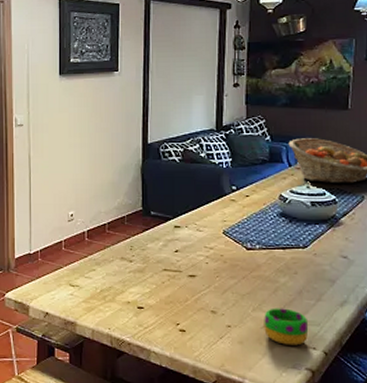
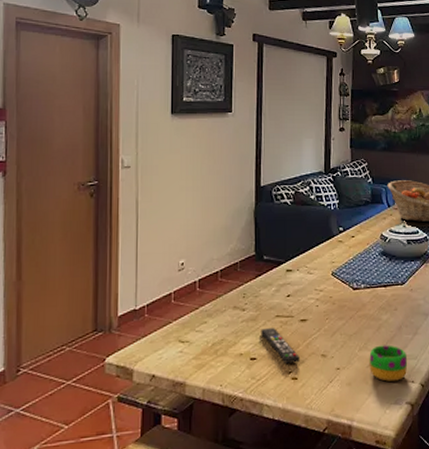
remote control: none [148,280,188,316] -> present [261,328,300,364]

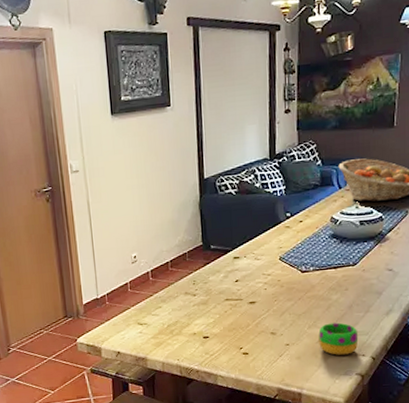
remote control: present [261,328,300,364] -> none [212,310,250,341]

